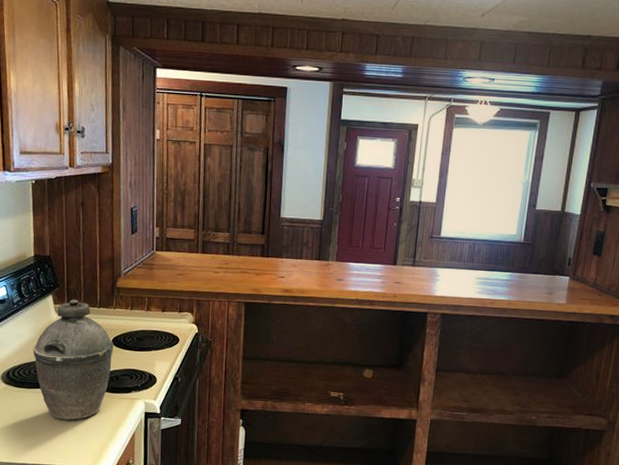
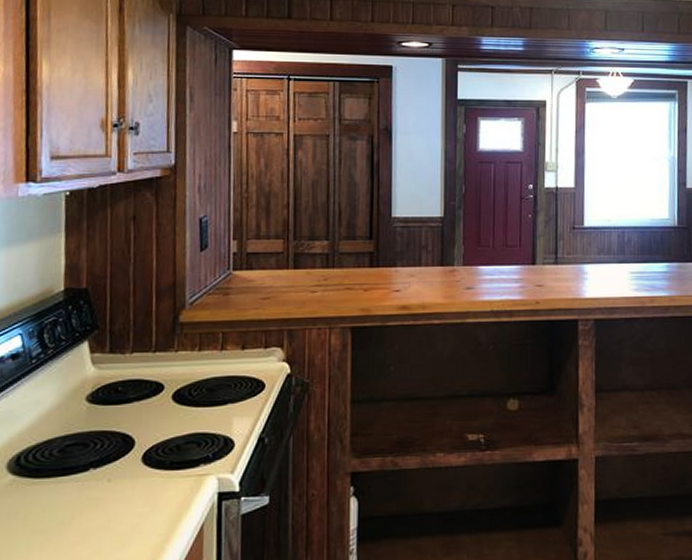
kettle: present [33,299,114,421] -> none [57,344,174,520]

